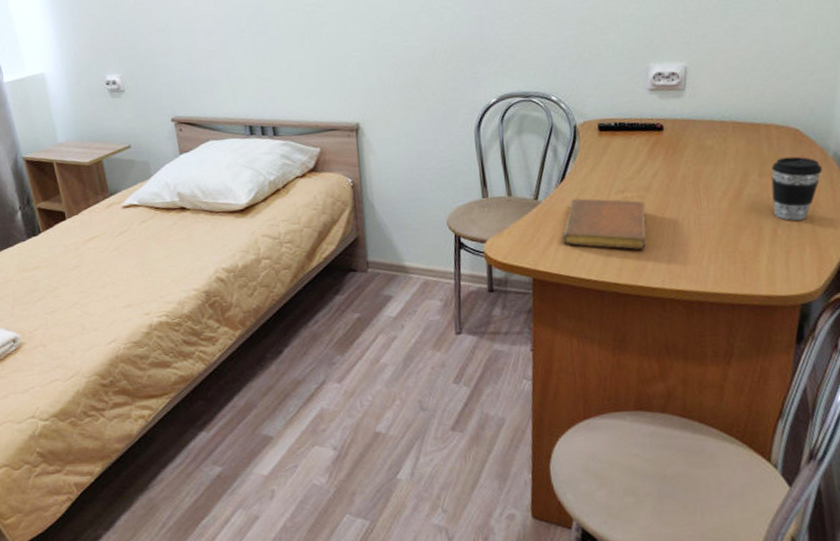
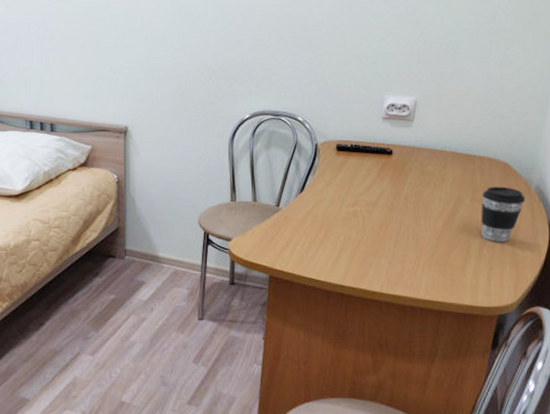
notebook: present [562,198,646,249] -> none [297,208,372,257]

